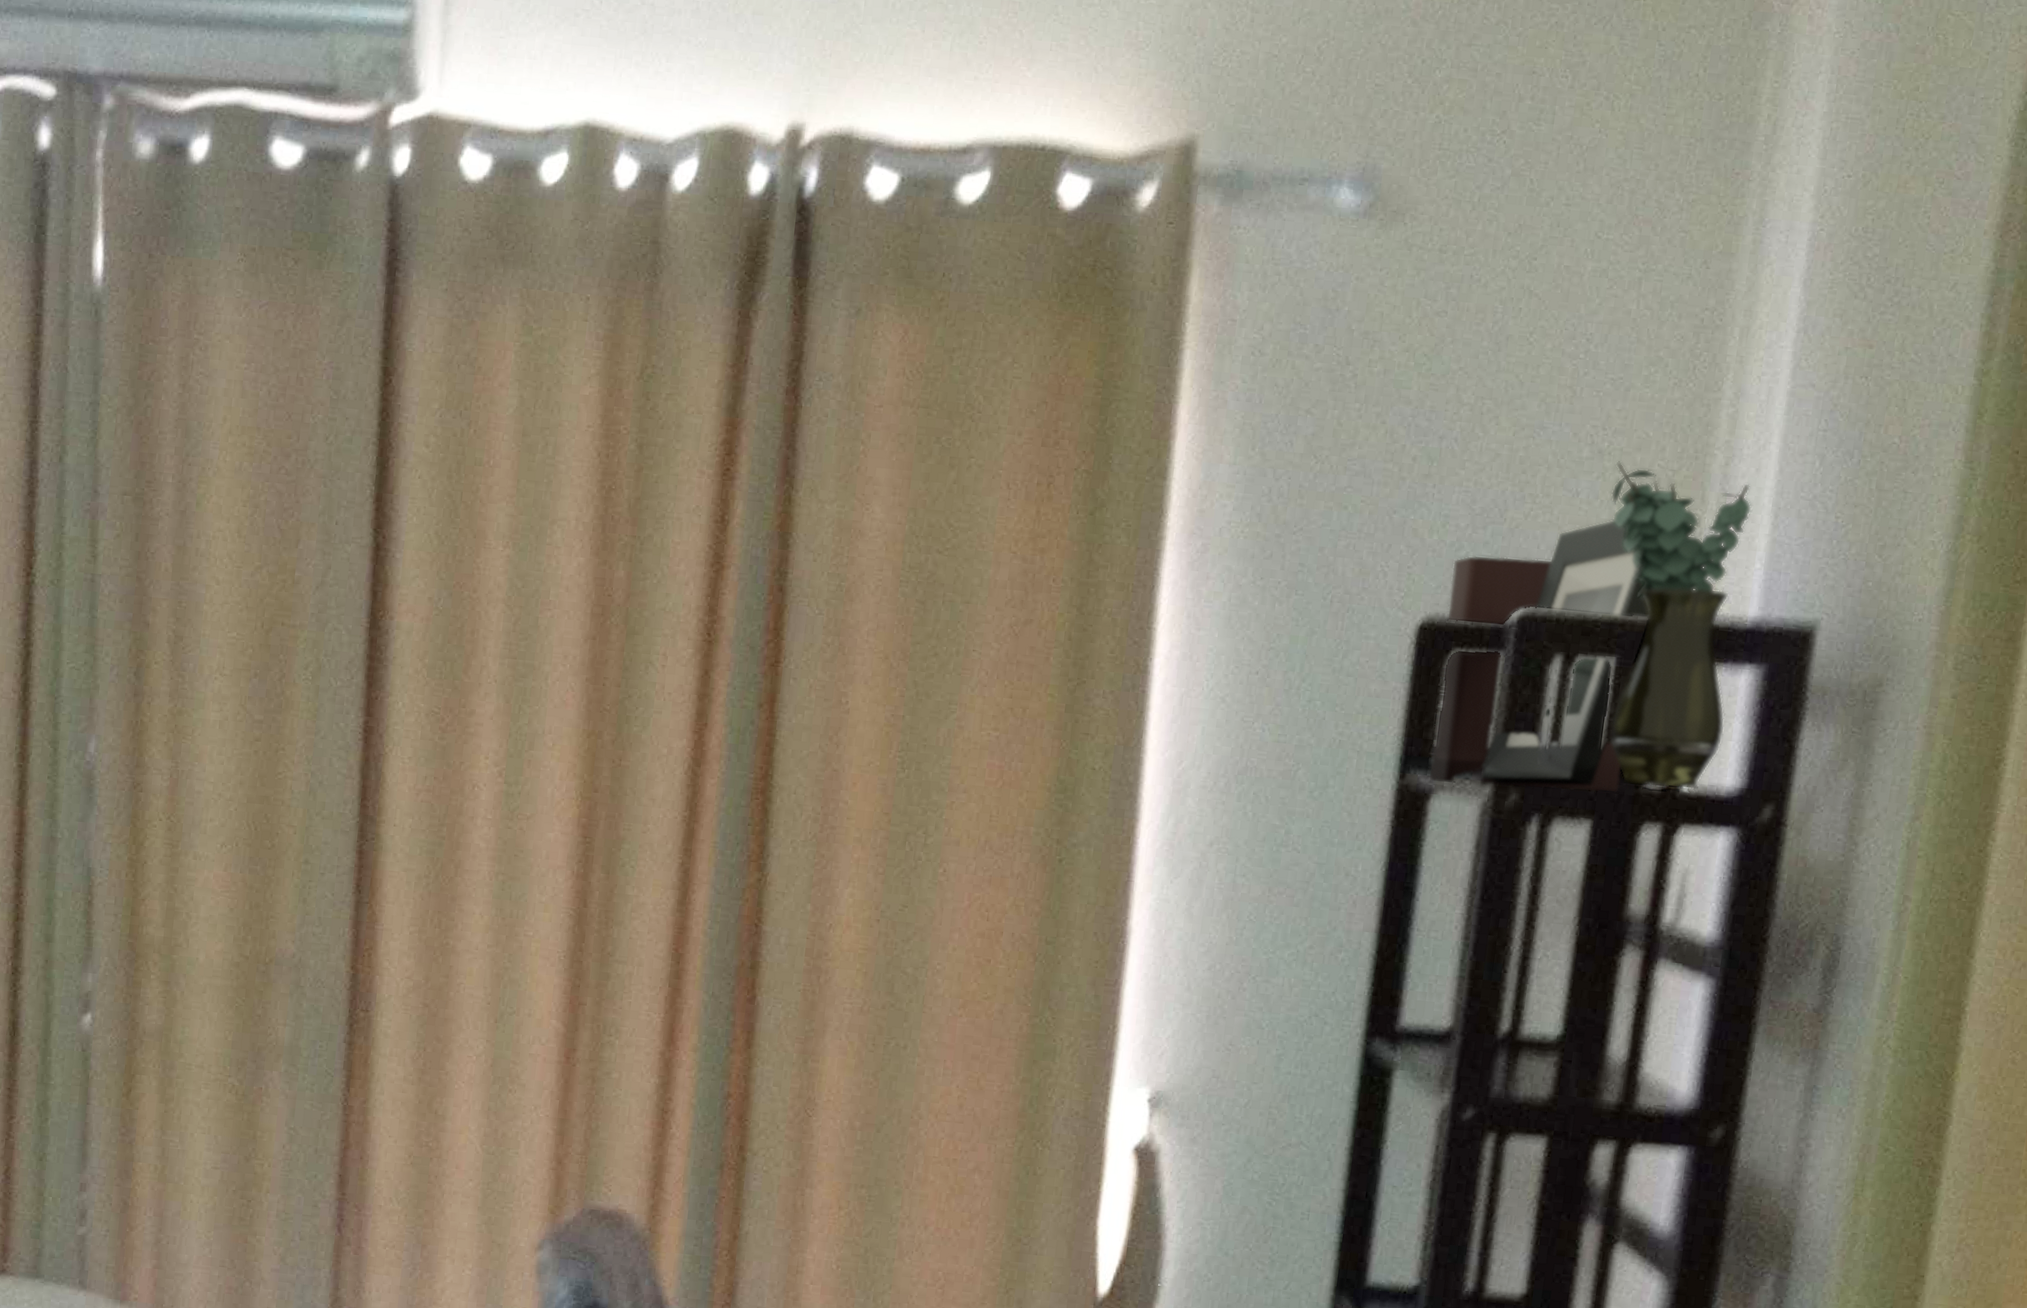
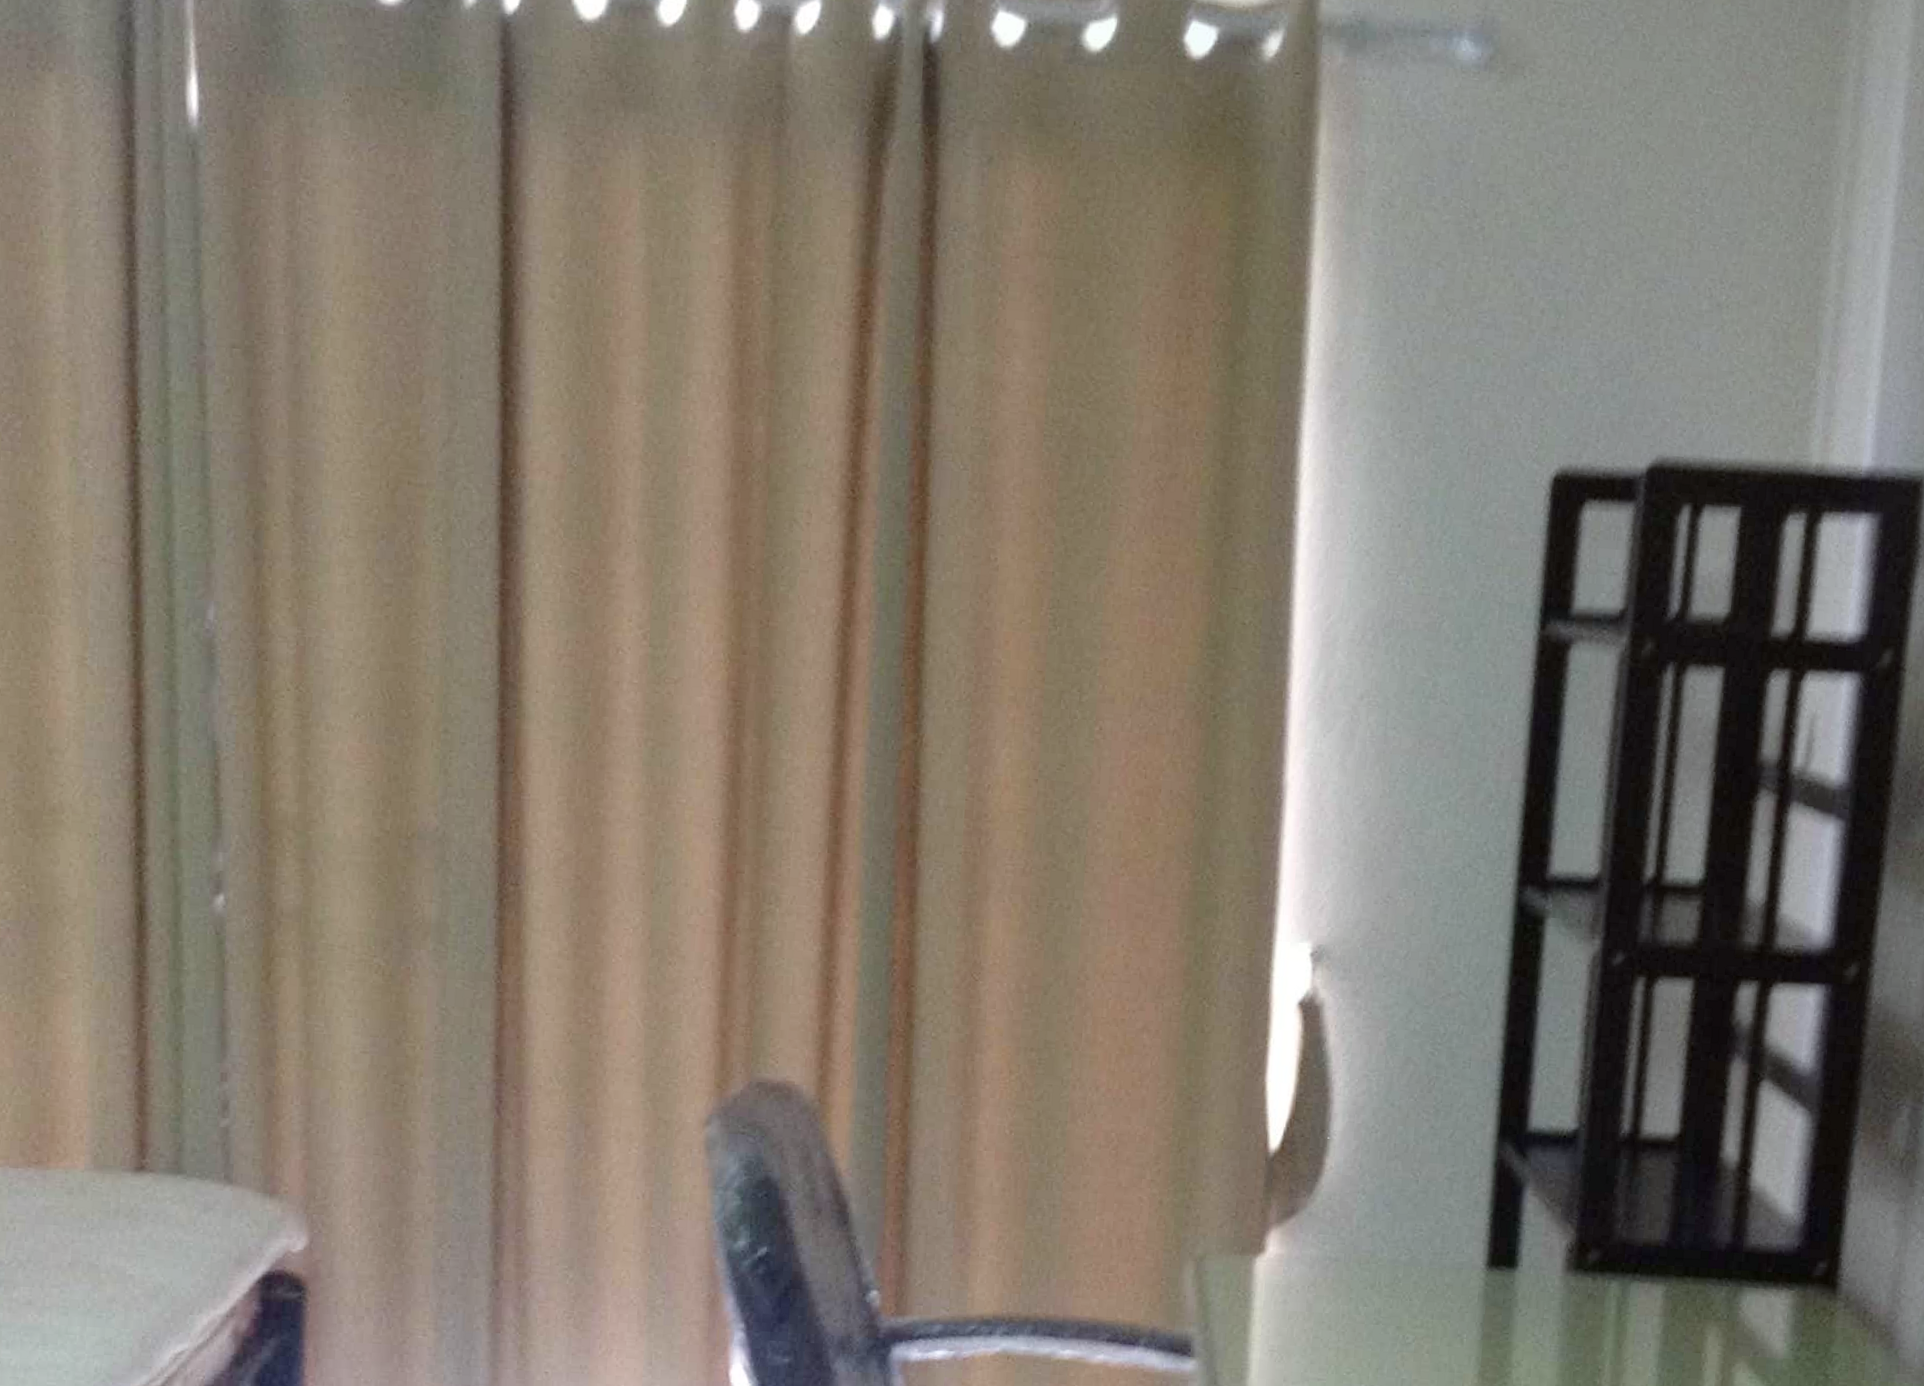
bible: present [1428,555,1635,793] -> none [1567,407,1758,641]
picture frame: present [1481,518,1649,786] -> none [1618,370,1770,634]
vase: present [1610,461,1752,790] -> none [1730,314,1862,637]

